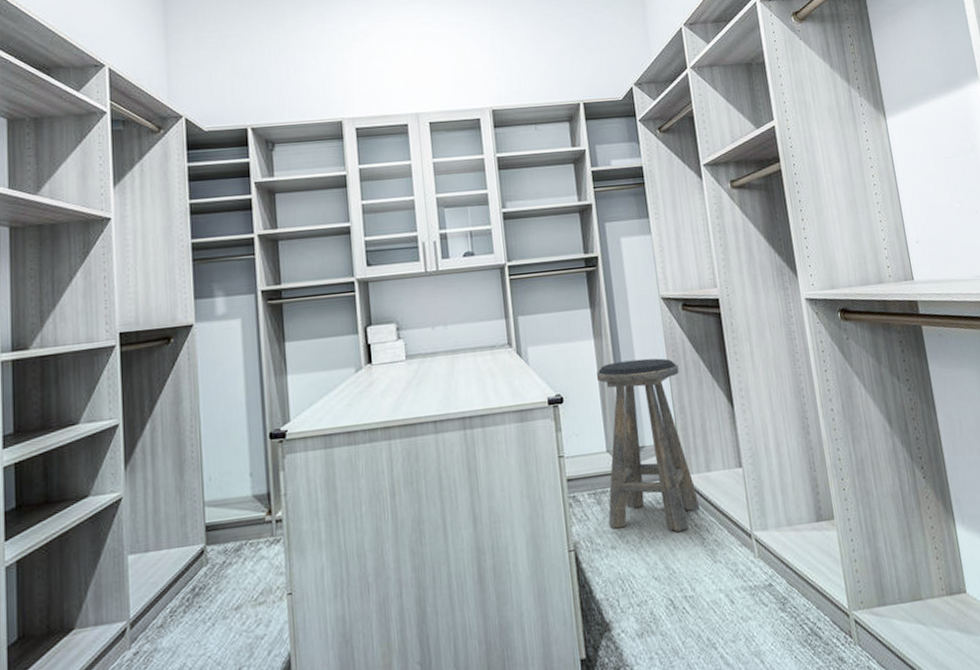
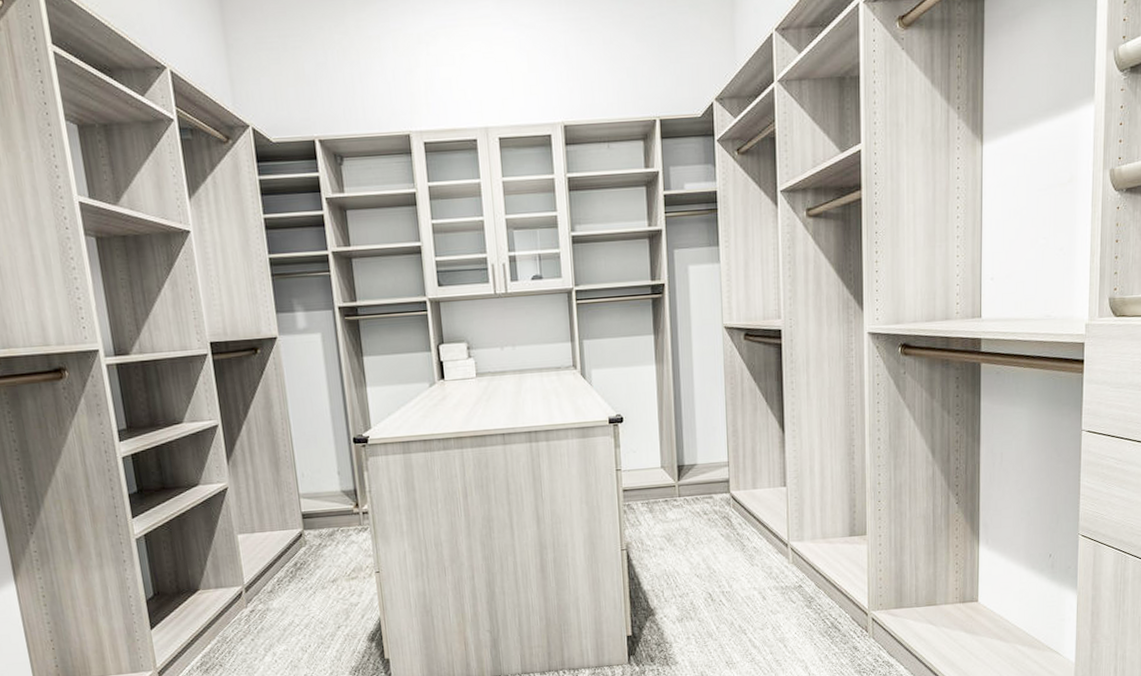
stool: present [596,358,701,532] -> none [655,384,744,539]

